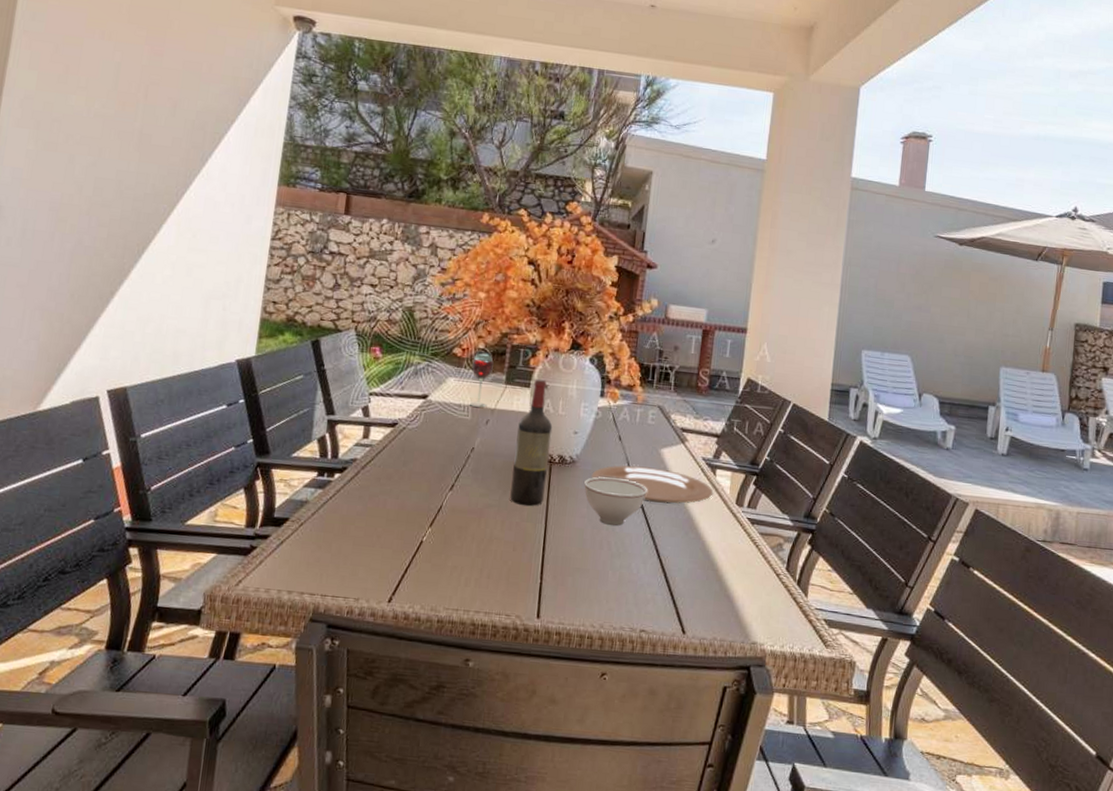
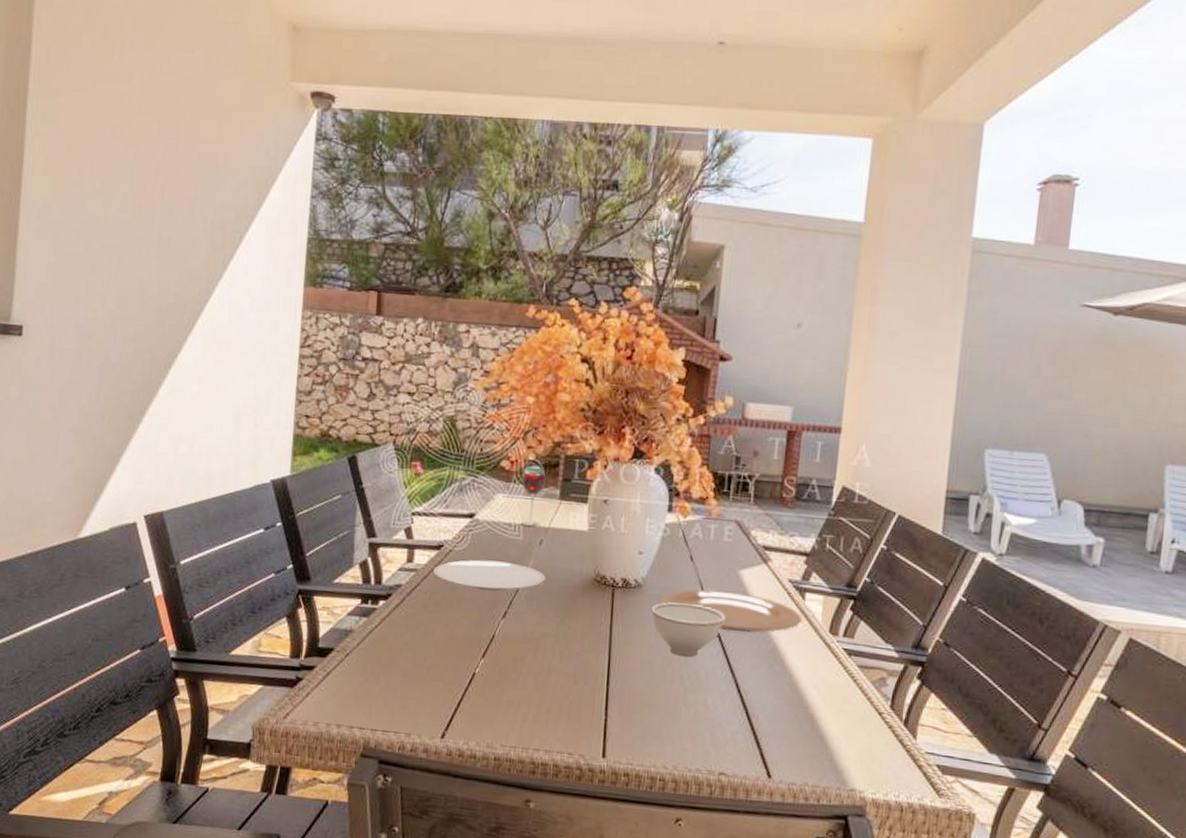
plate: none [387,437,491,466] -> present [433,560,546,591]
wine bottle: present [510,379,553,506] -> none [569,493,615,635]

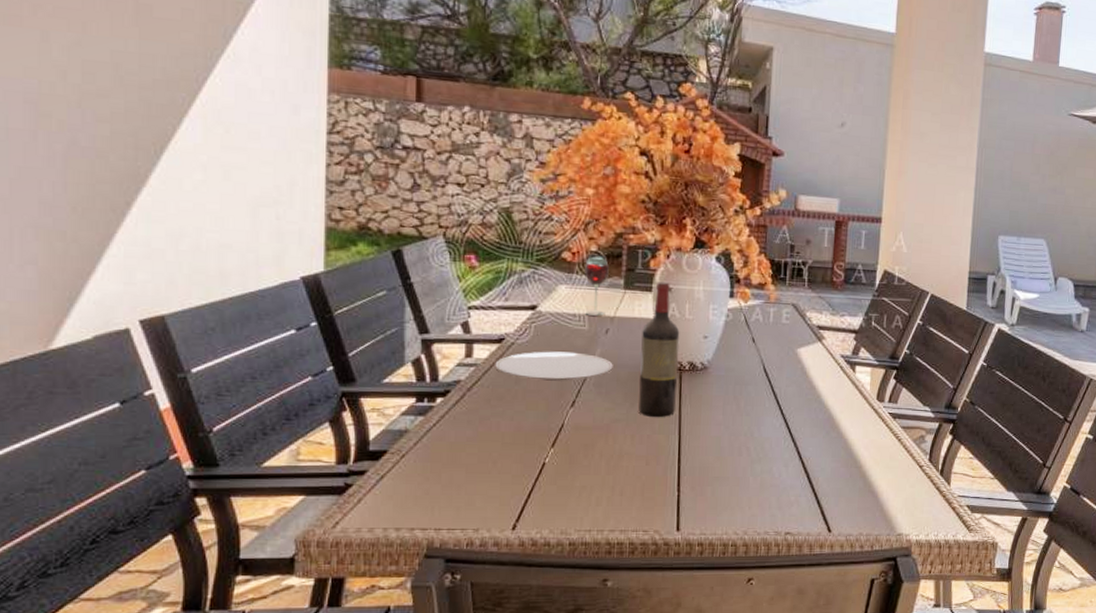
wine bottle: none [569,493,615,635] -> present [639,282,680,417]
bowl: present [651,601,726,658] -> none [717,380,786,432]
plate: present [659,588,803,632] -> none [725,367,854,405]

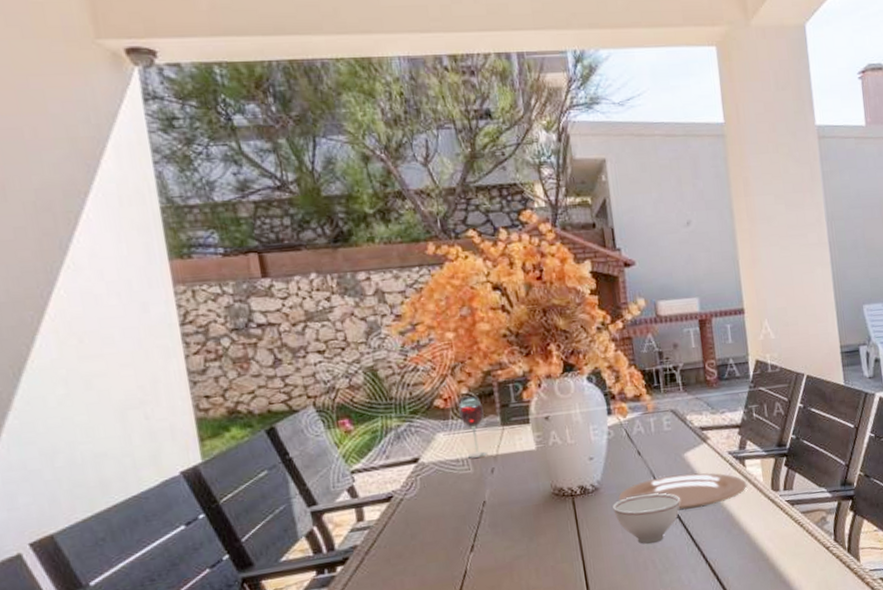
plate: present [495,351,613,381] -> none [388,496,505,532]
wine bottle: present [639,282,680,417] -> none [527,411,574,548]
bowl: none [717,380,786,432] -> present [612,492,681,544]
plate: none [725,367,854,405] -> present [618,472,747,511]

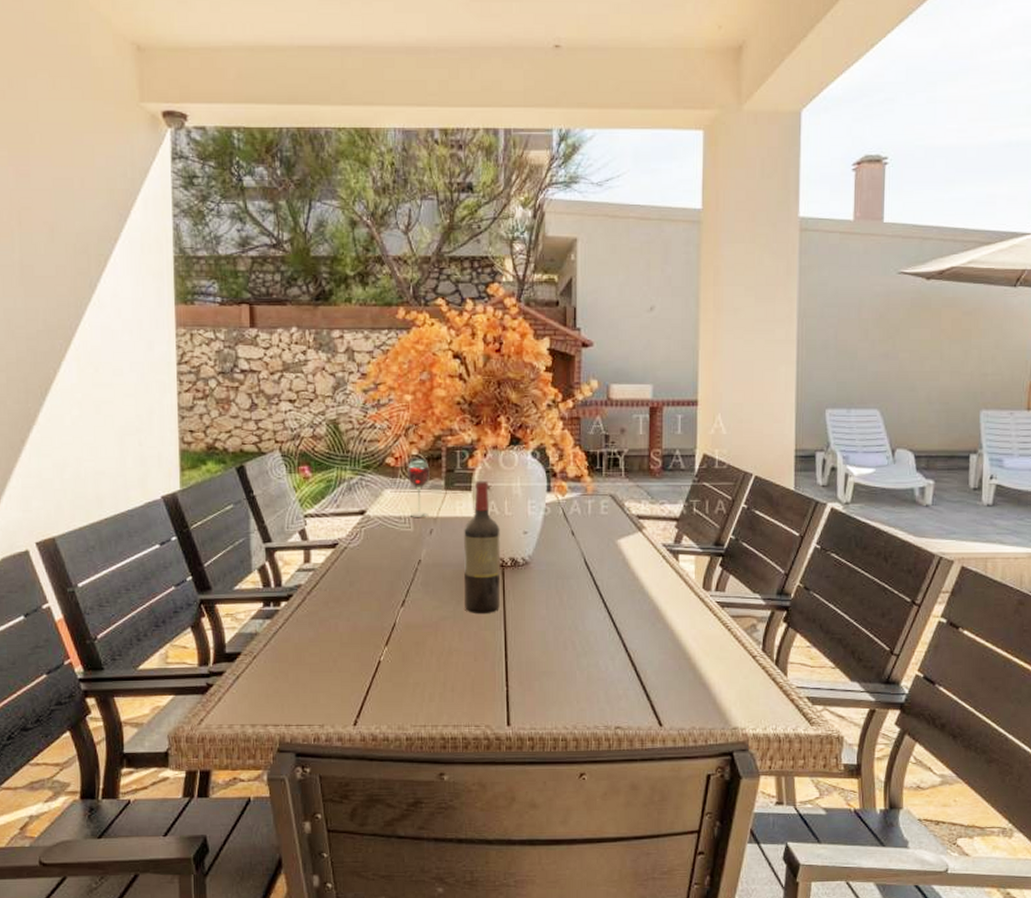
wine bottle: none [527,411,574,548] -> present [464,480,501,613]
bowl: present [612,492,681,544] -> none [539,574,609,625]
plate: present [618,472,747,511] -> none [547,560,678,597]

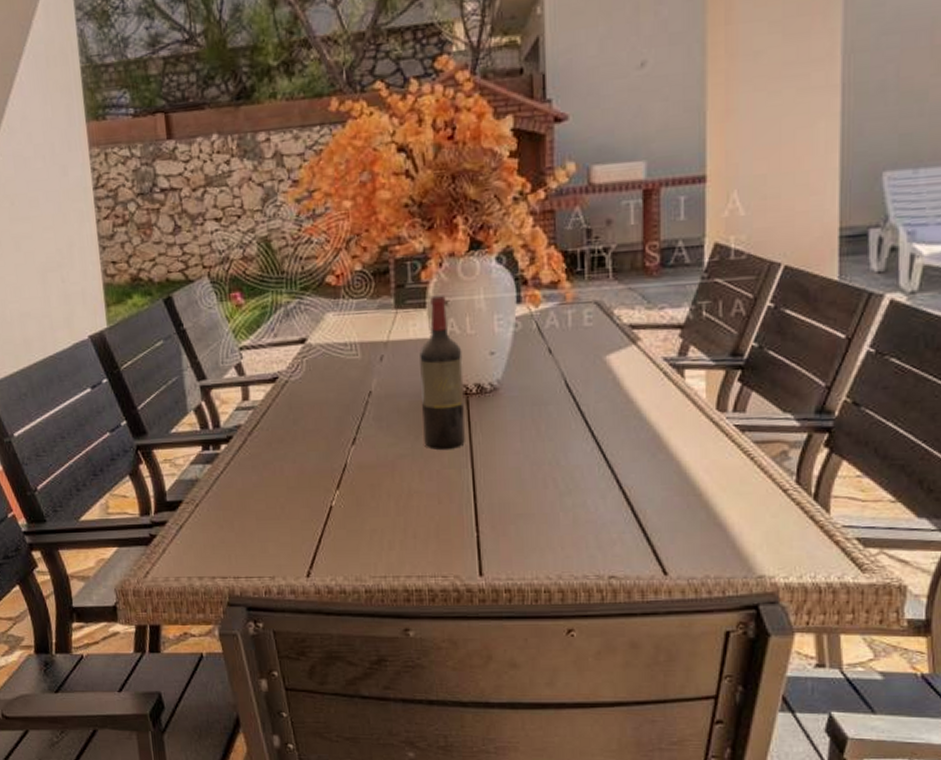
wineglass: present [407,457,430,517] -> none [351,273,378,343]

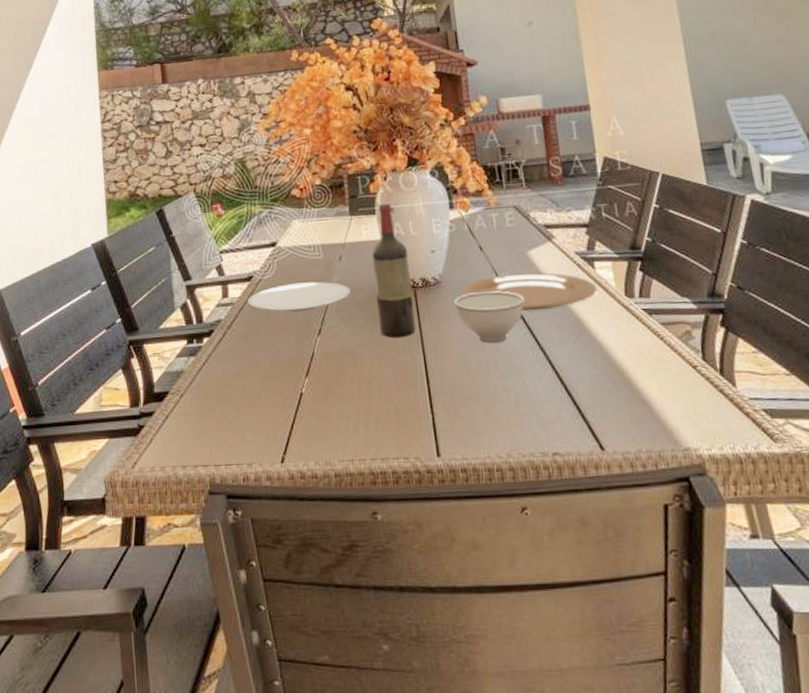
plate: none [272,385,392,419] -> present [248,281,351,312]
bowl: none [511,399,596,459] -> present [453,290,525,344]
plate: none [520,379,684,425] -> present [459,271,598,311]

